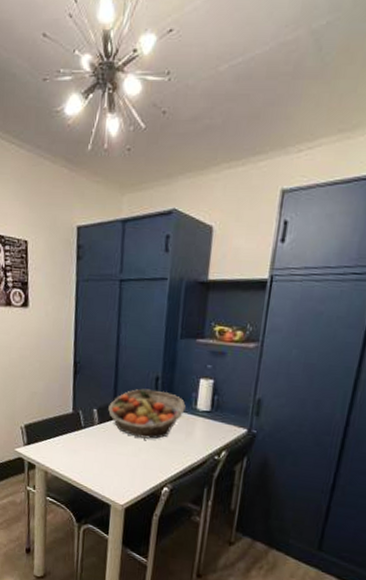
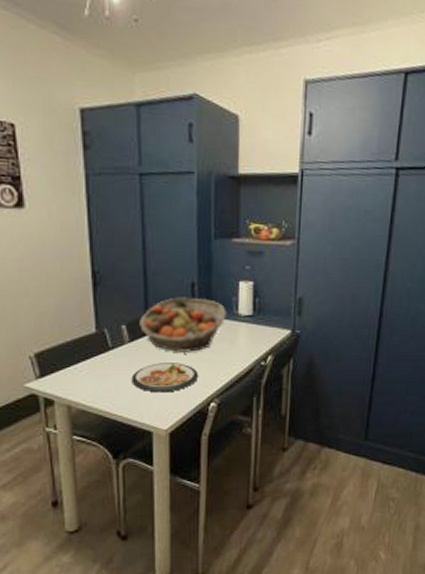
dish: none [97,445,156,472] -> present [131,363,199,393]

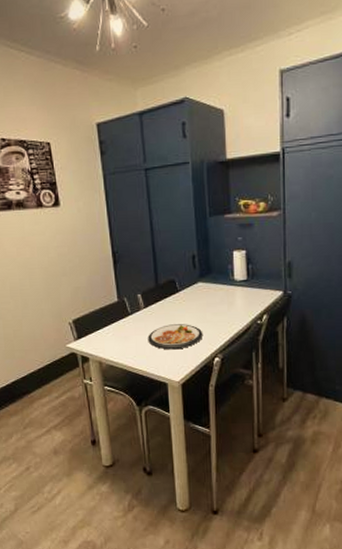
fruit basket: present [140,297,226,352] -> none [151,268,224,315]

